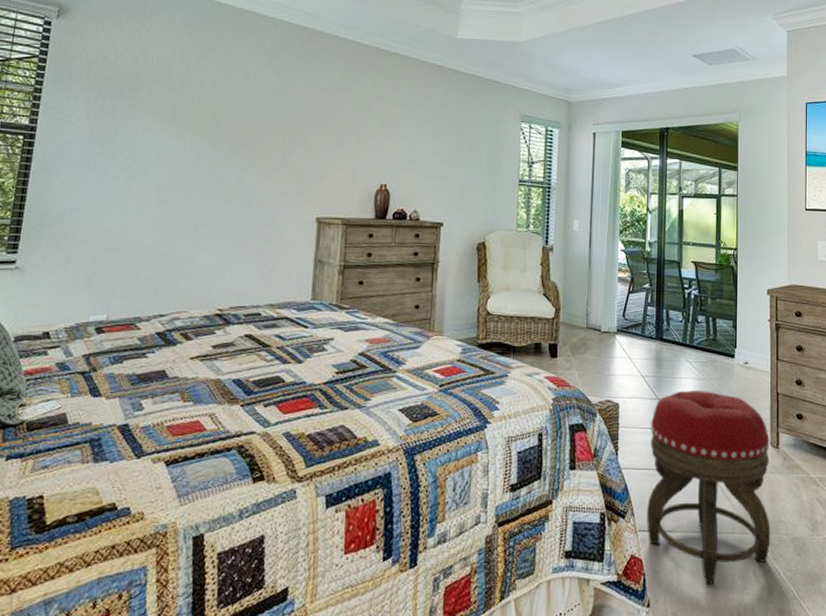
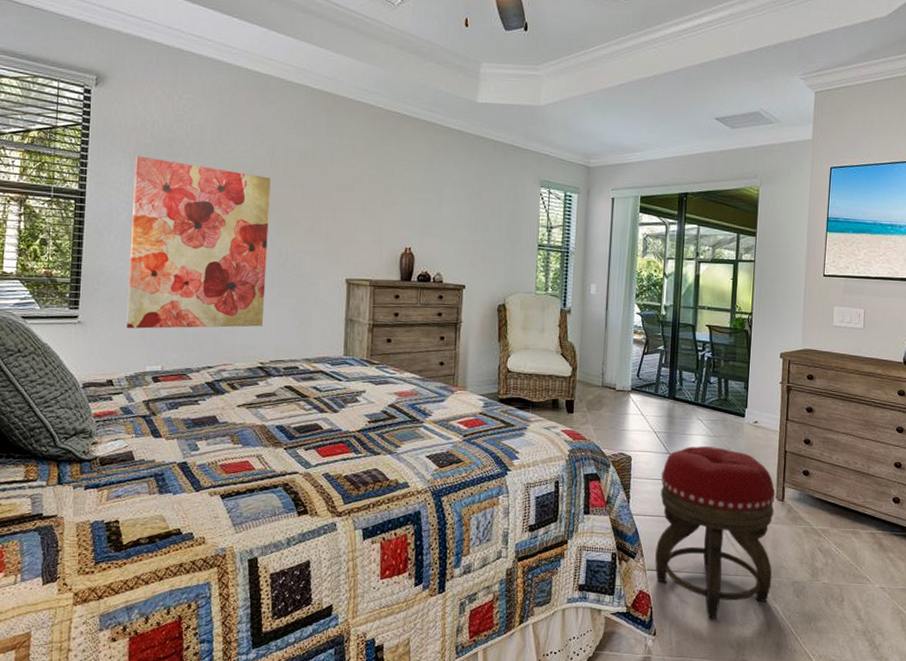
wall art: none [70,89,241,275] -> present [126,156,272,329]

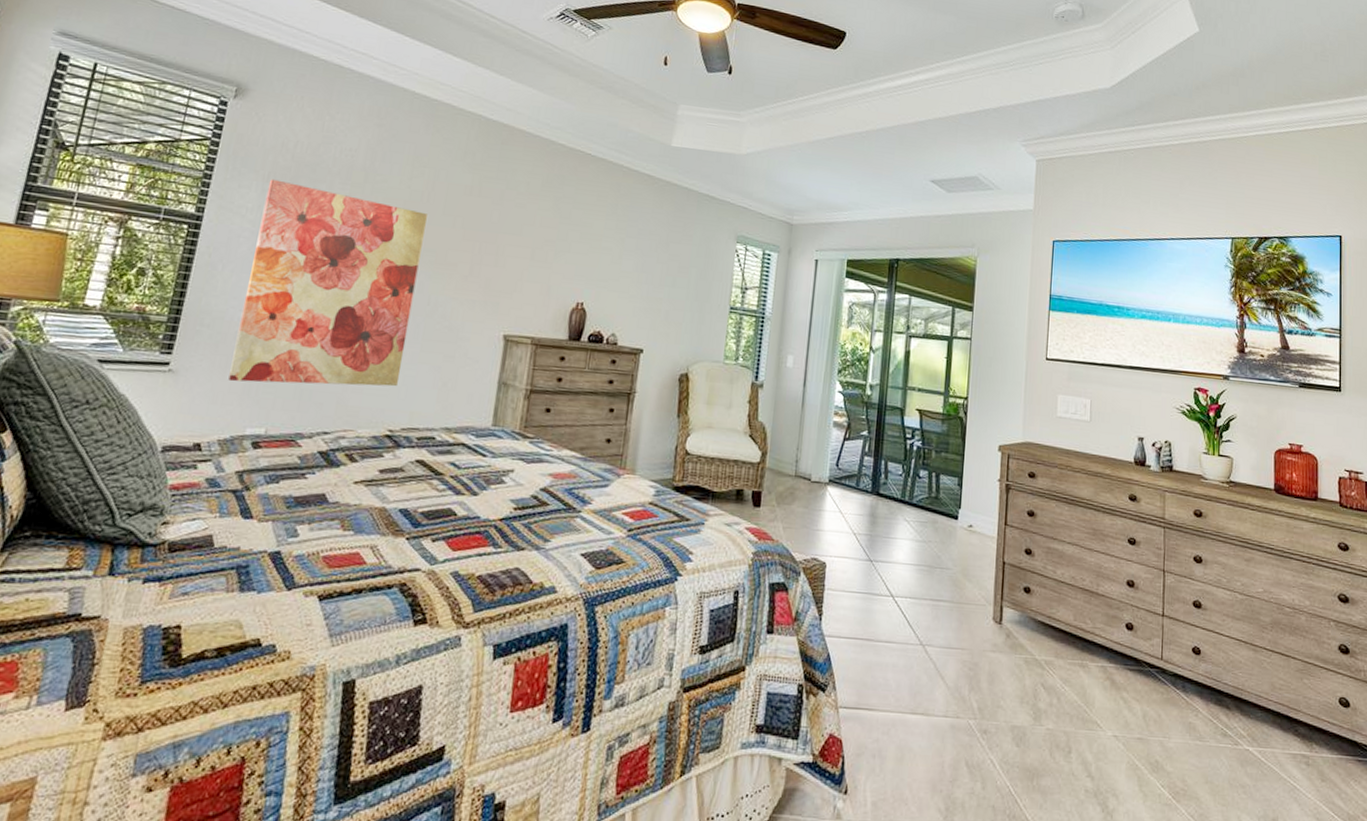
footstool: present [655,446,776,619] -> none [849,552,992,773]

